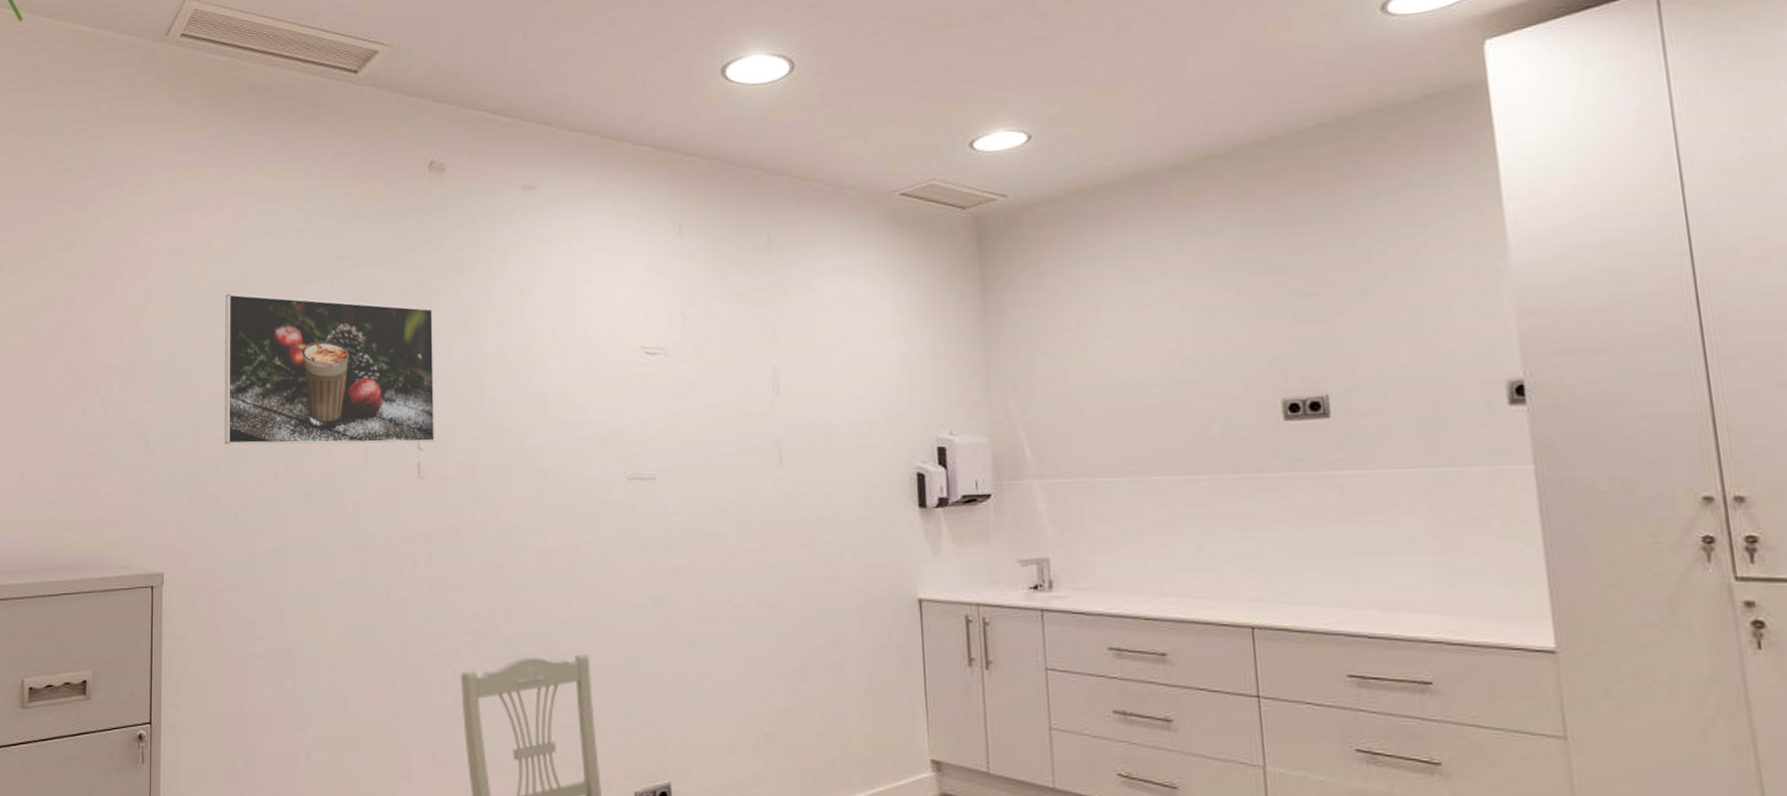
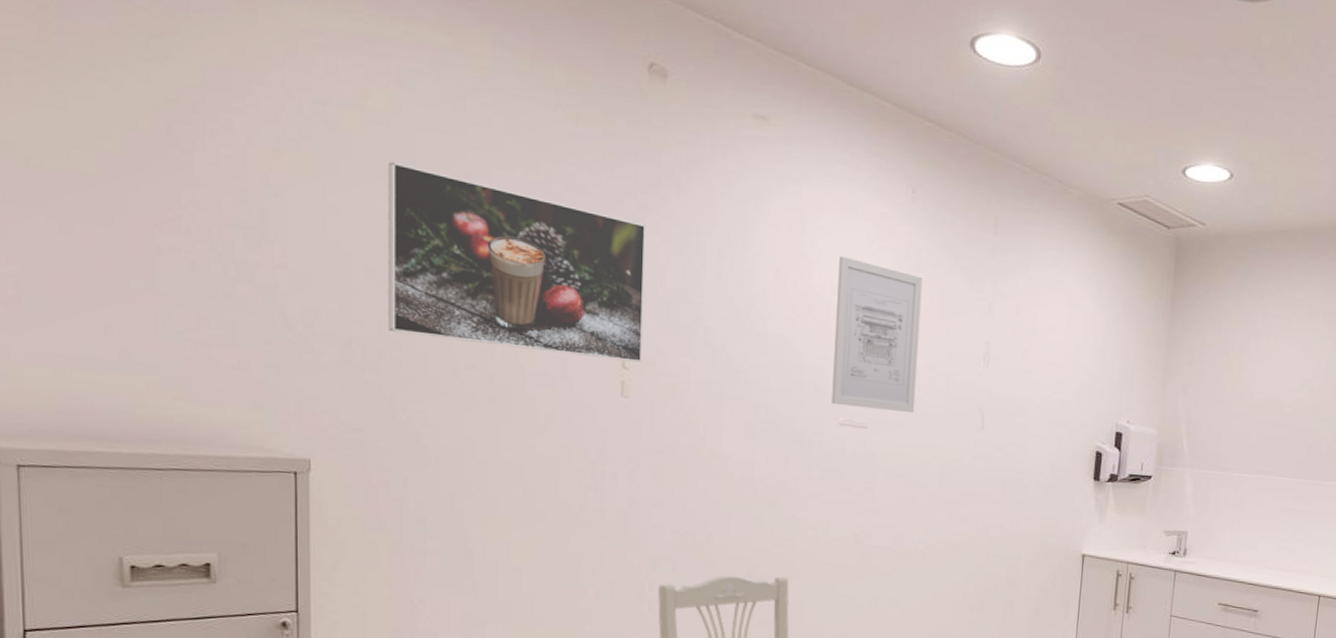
wall art: none [613,304,705,459] -> present [831,256,923,412]

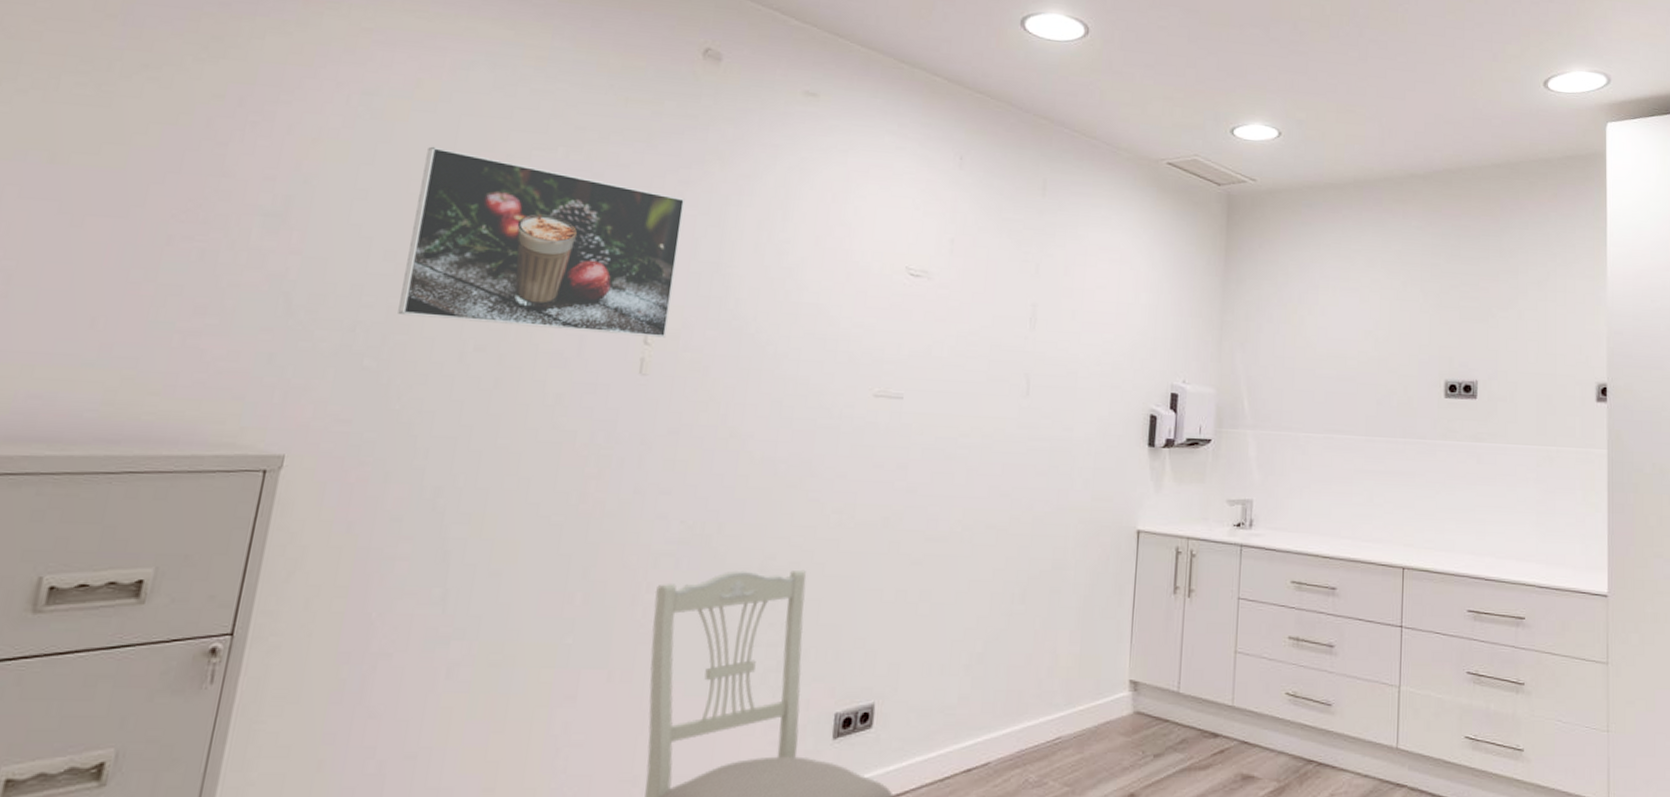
wall art: present [831,256,923,412] -> none [866,223,968,380]

